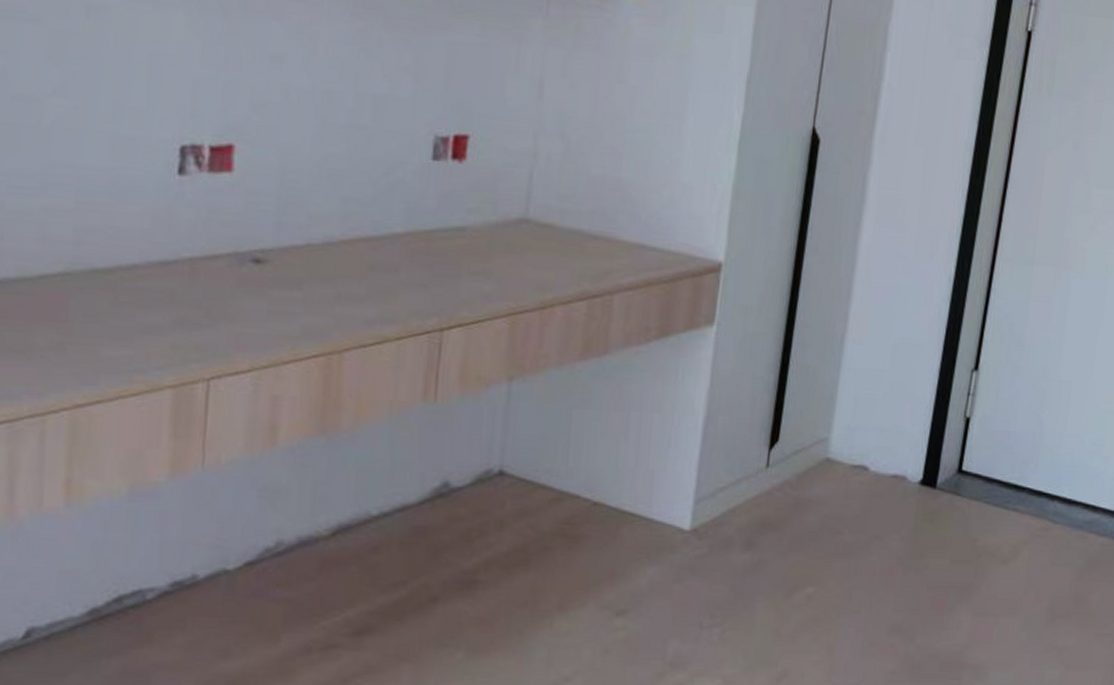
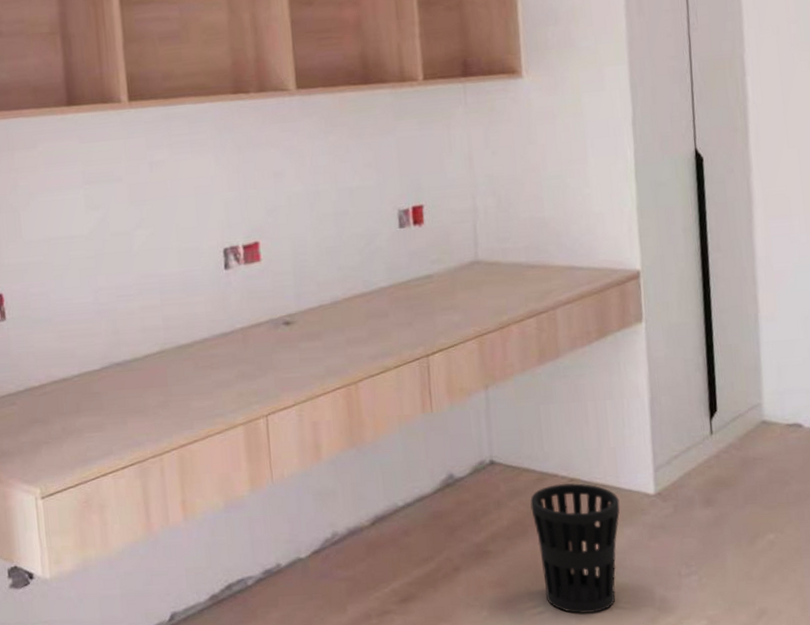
wastebasket: none [539,506,648,664] -> present [530,483,620,614]

